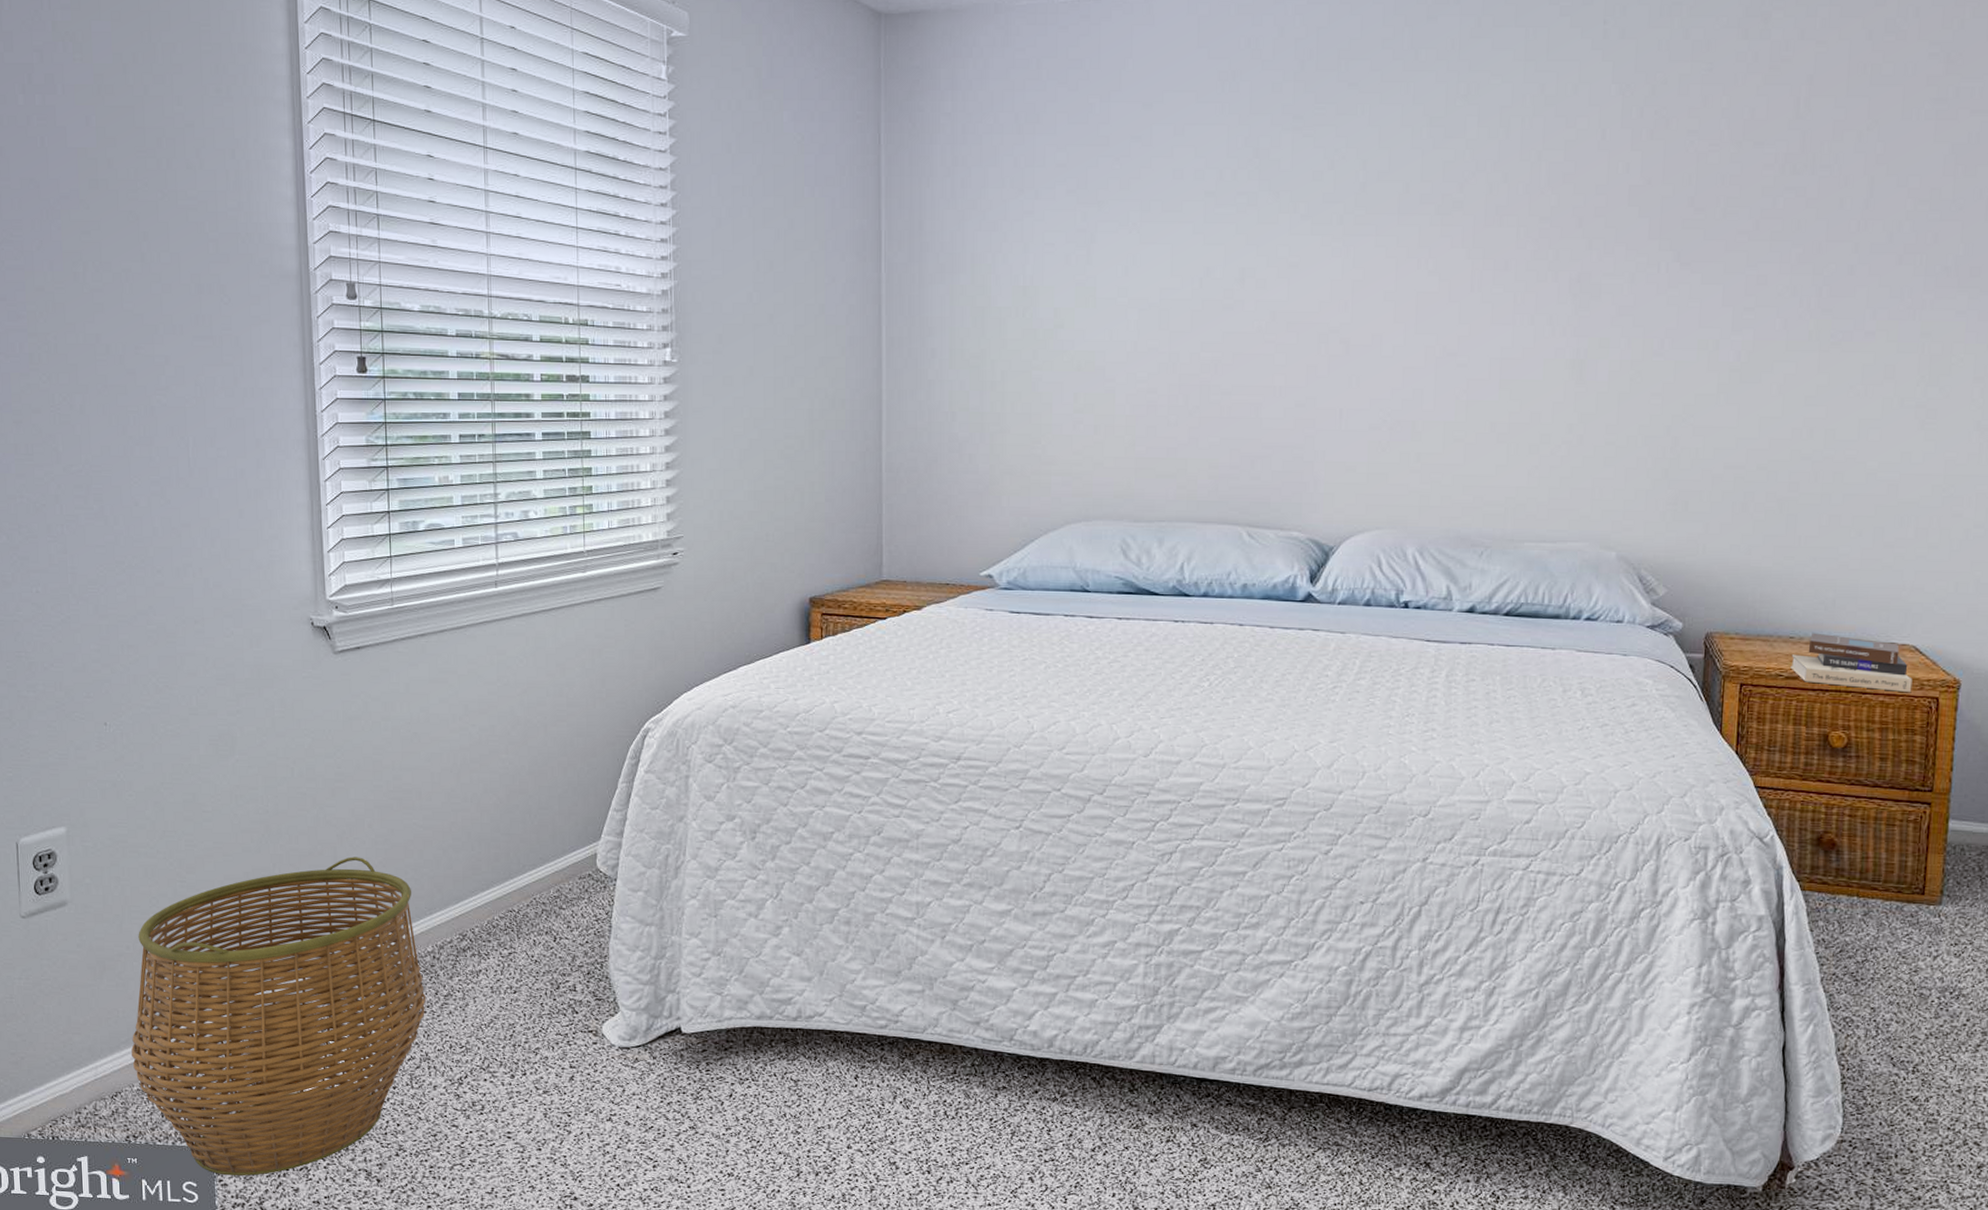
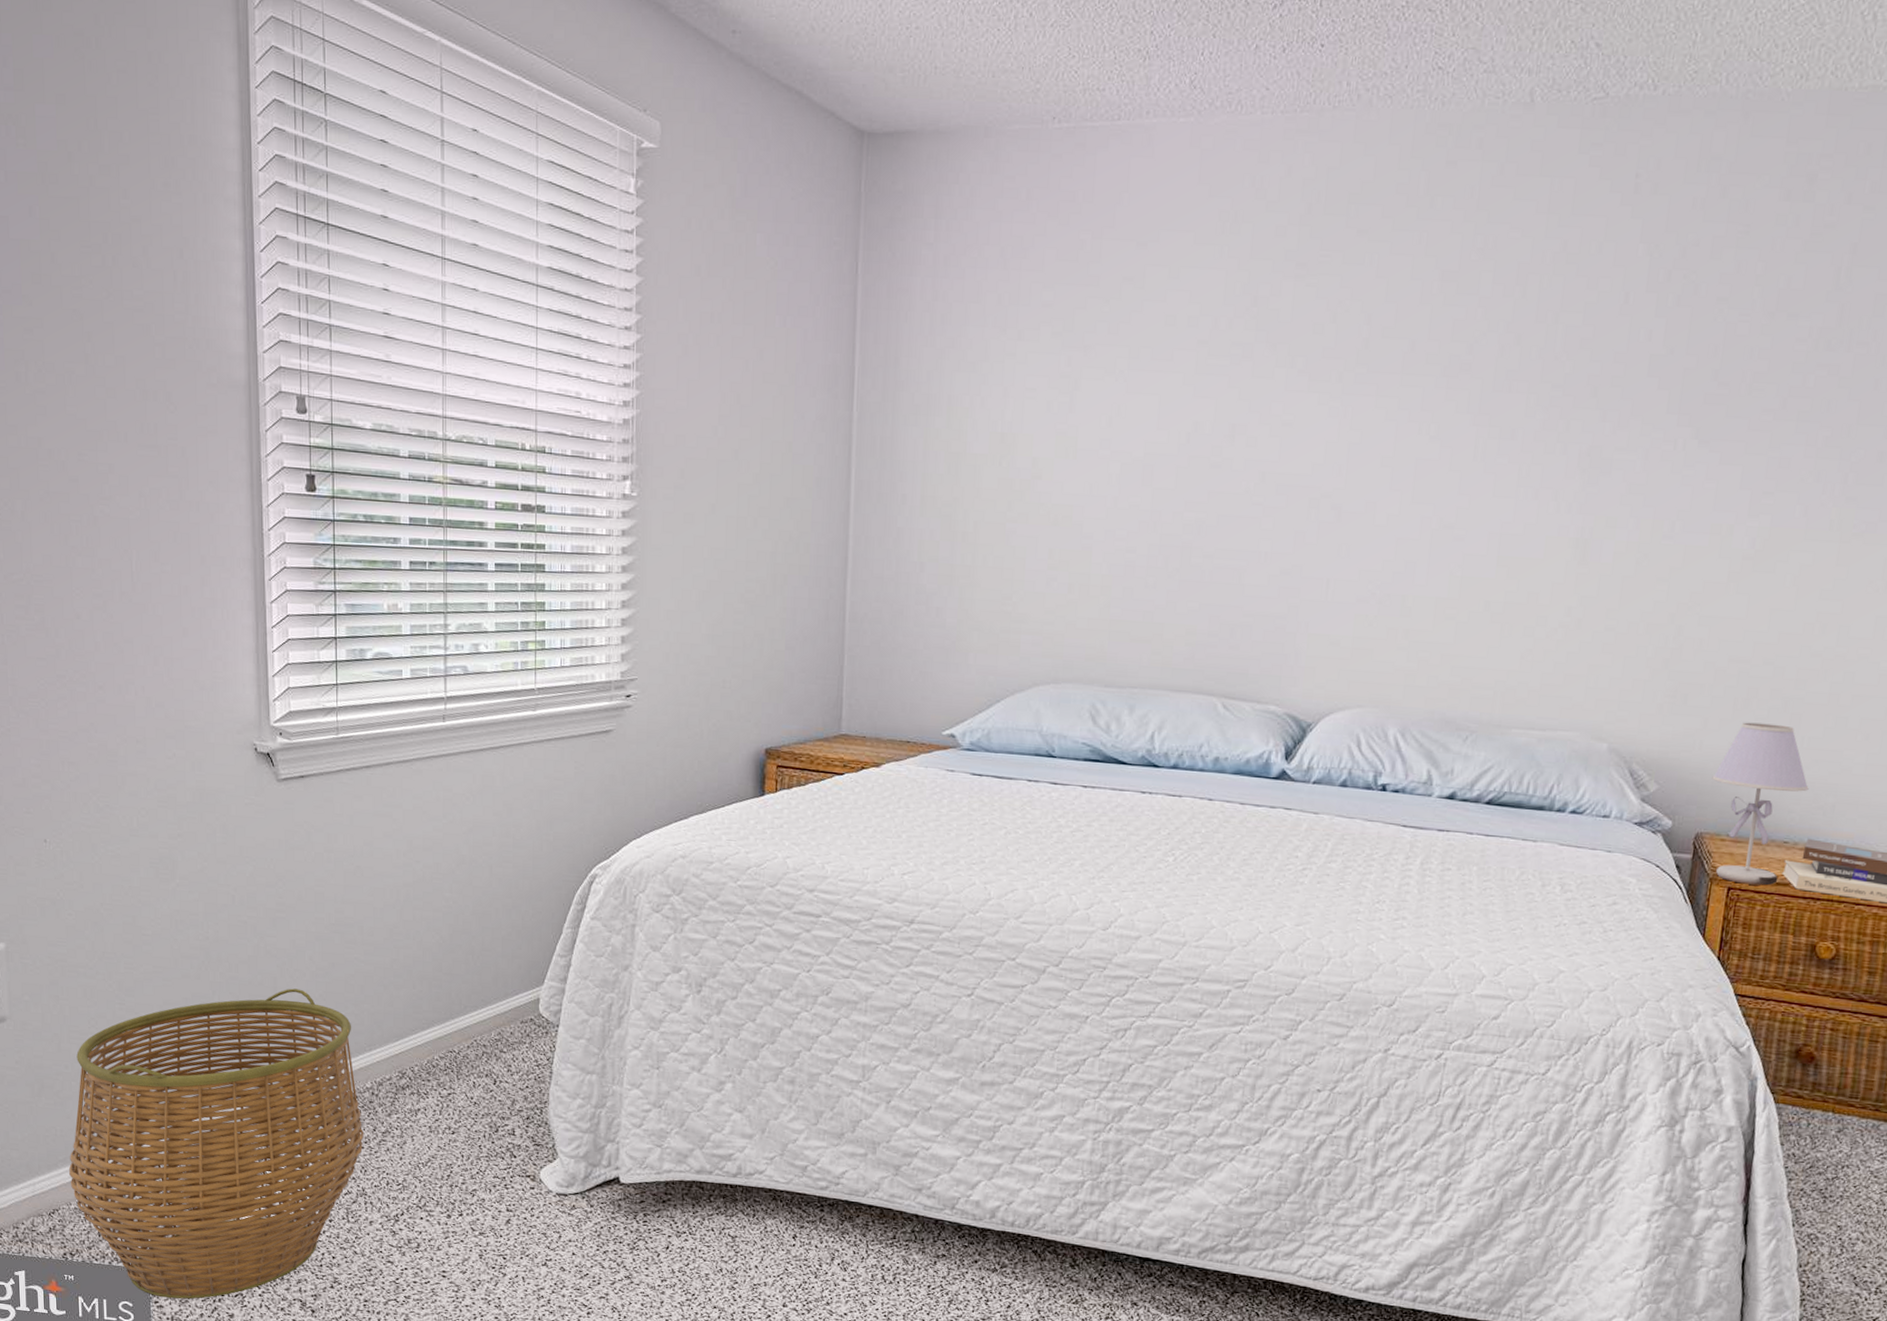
table lamp: none [1717,525,1809,680] -> present [1712,722,1809,886]

